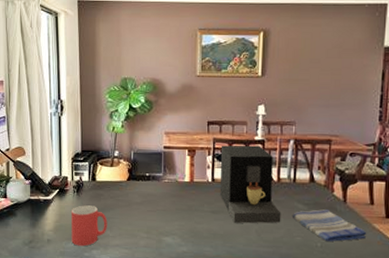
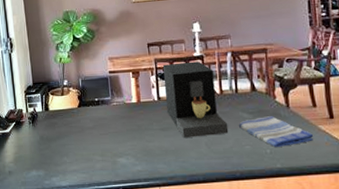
mug: present [71,205,108,247] -> none [28,134,64,175]

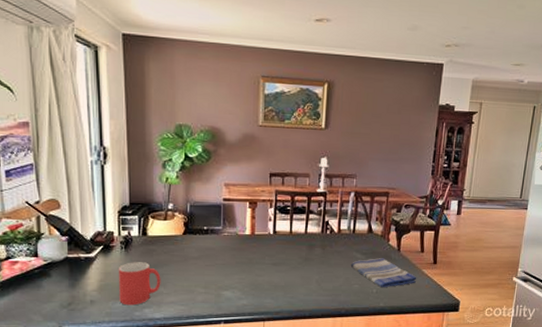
mug: none [28,134,64,175] -> present [118,262,161,306]
coffee maker: present [162,61,229,138] -> none [281,197,341,274]

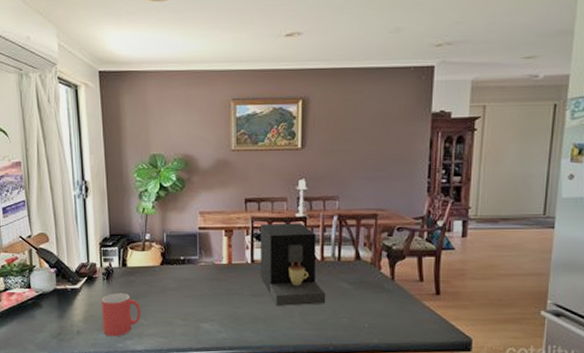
coffee maker: none [281,197,341,274] -> present [260,223,326,306]
dish towel: present [350,257,416,288] -> none [337,287,415,322]

